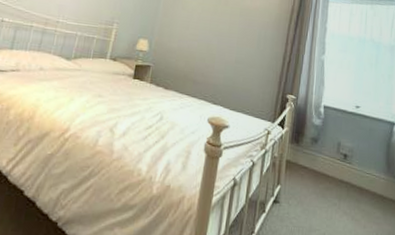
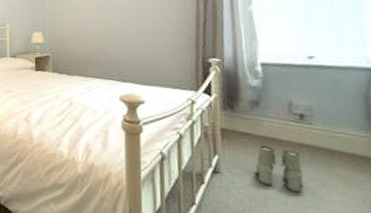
boots: none [306,179,340,225] -> present [255,145,304,193]

